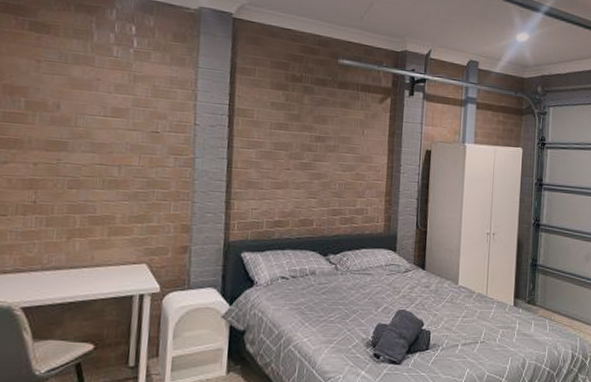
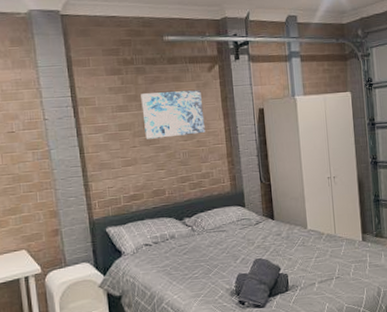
wall art: none [301,114,369,166] -> present [141,90,205,139]

